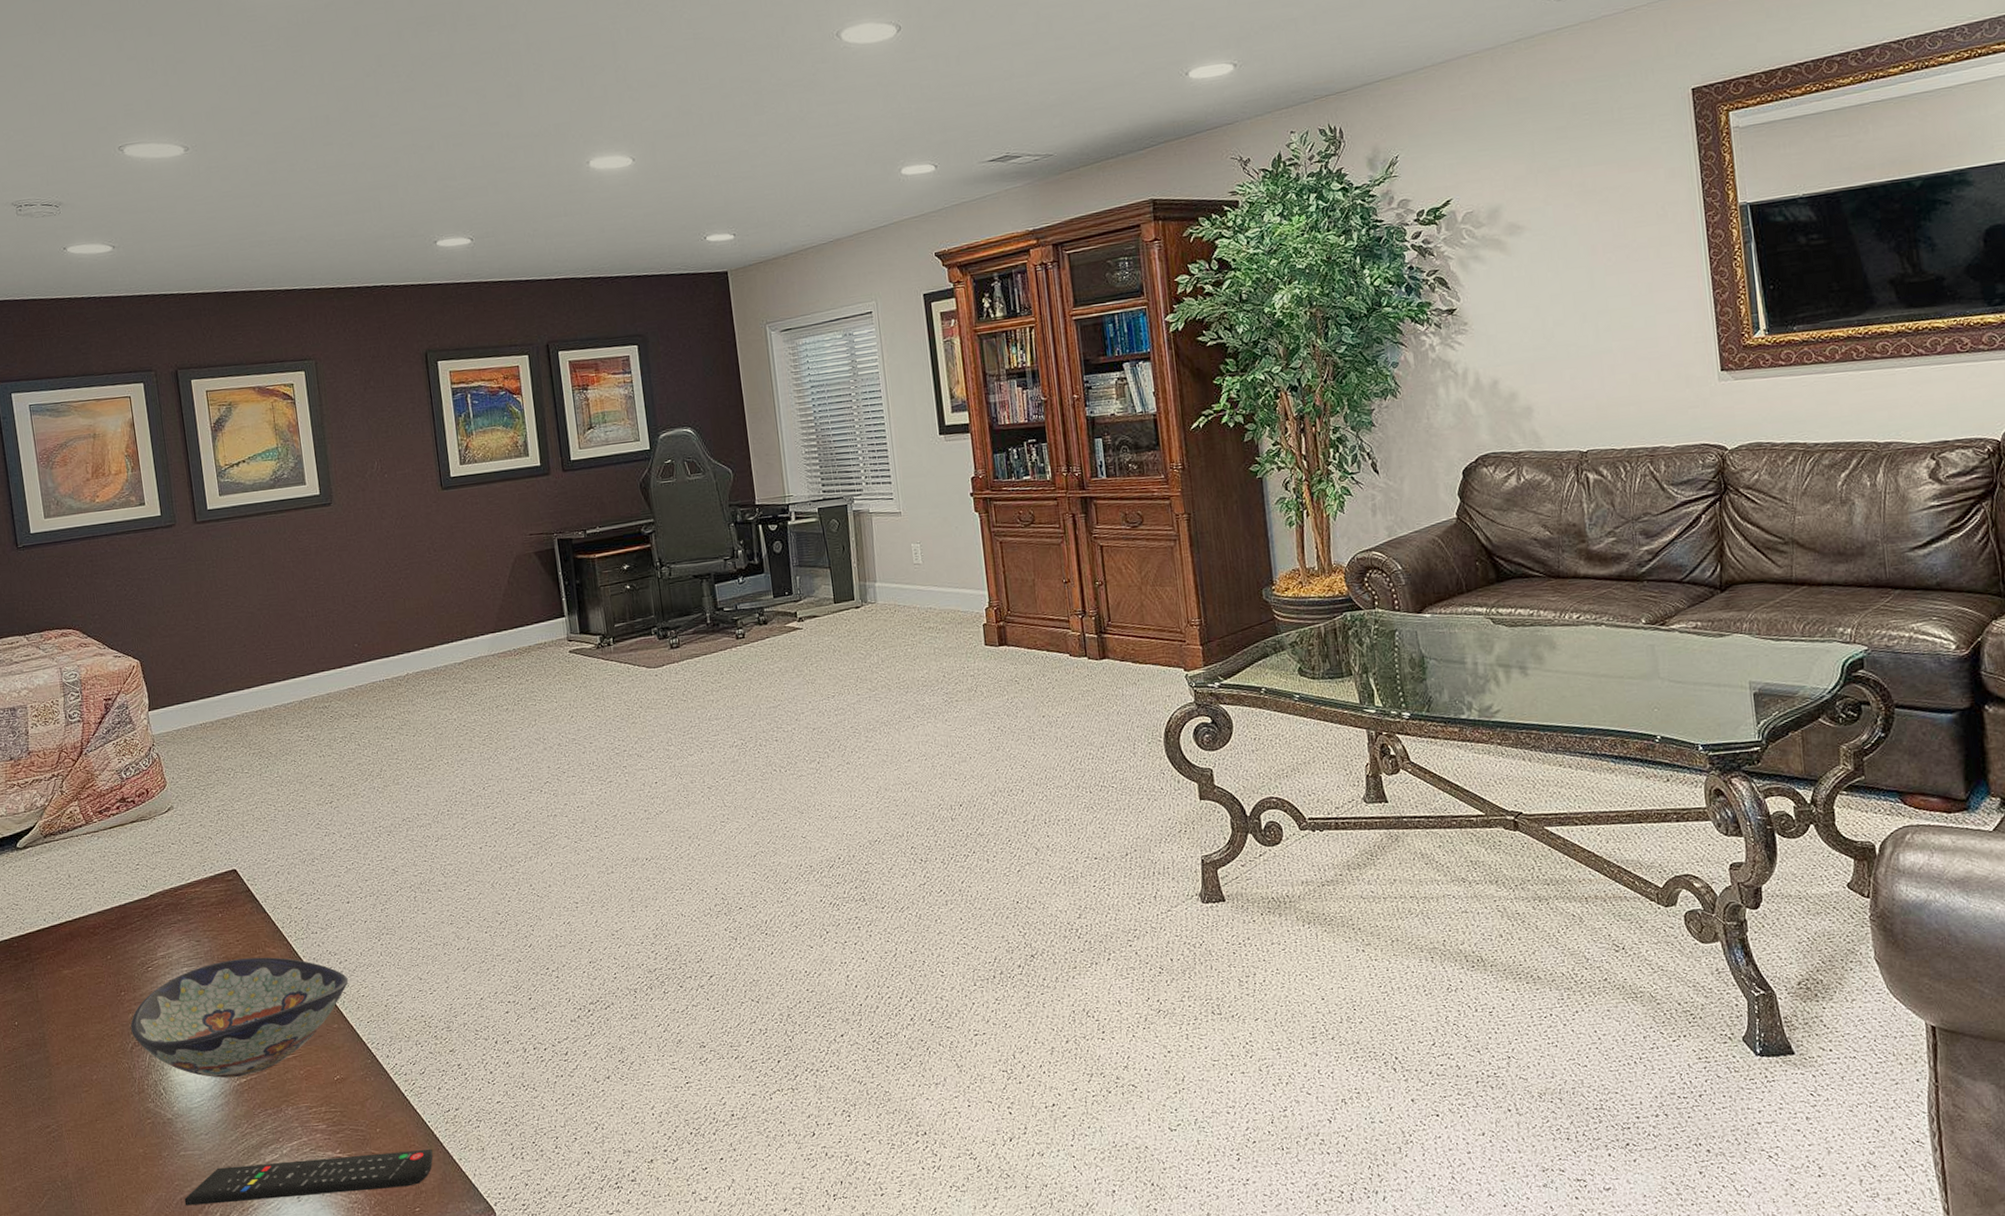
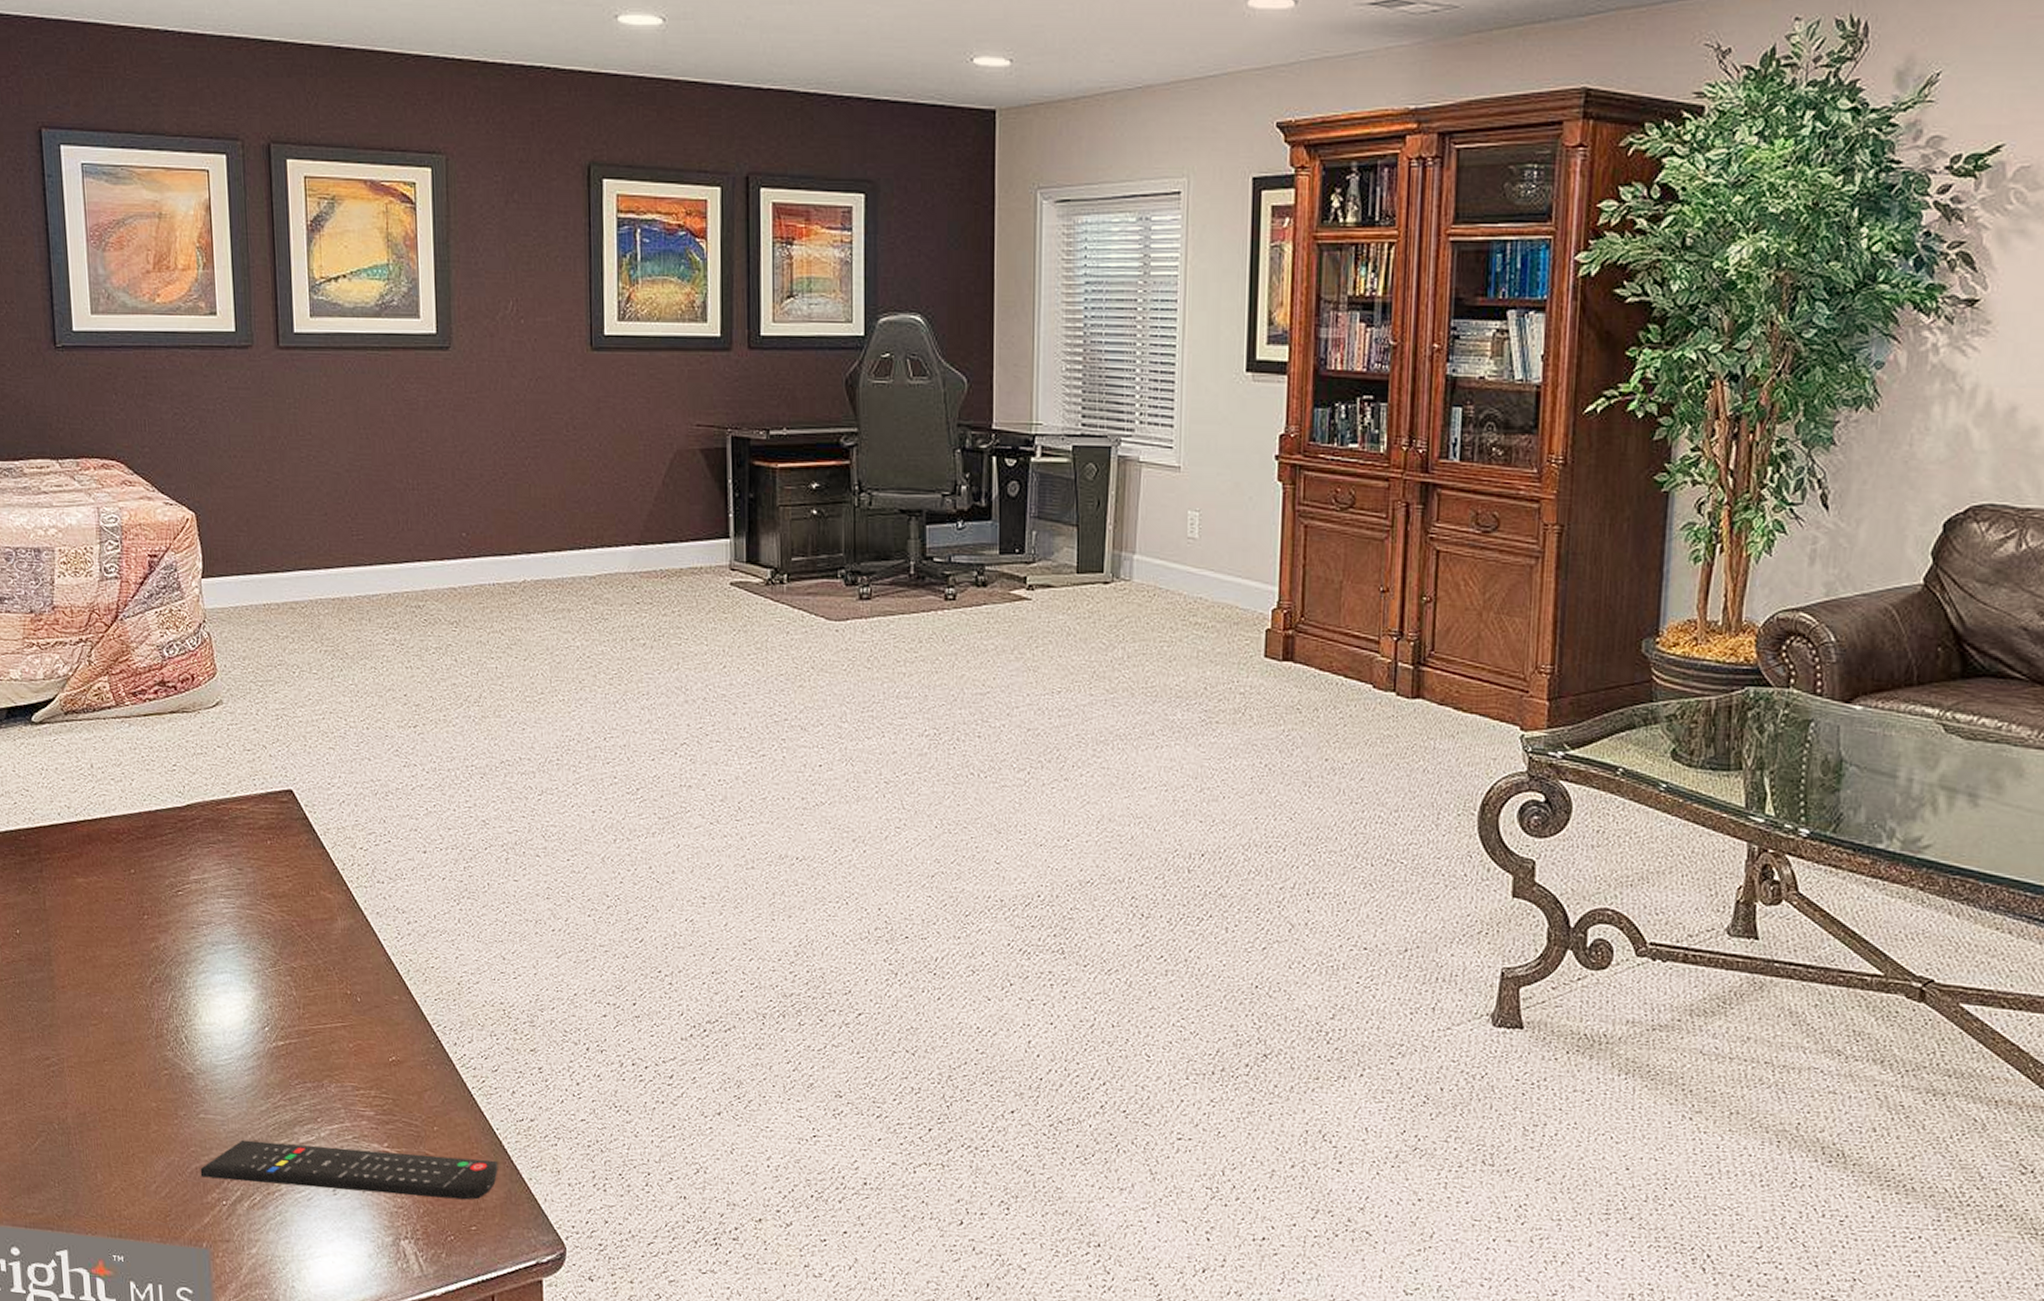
decorative bowl: present [130,957,349,1078] -> none [152,897,417,1039]

